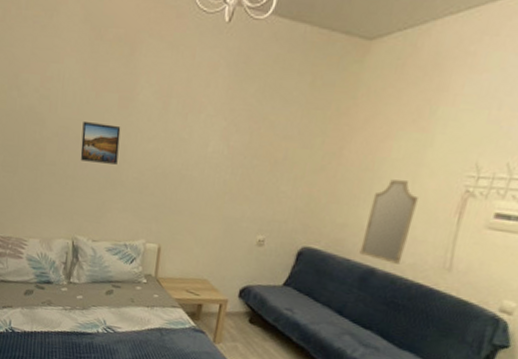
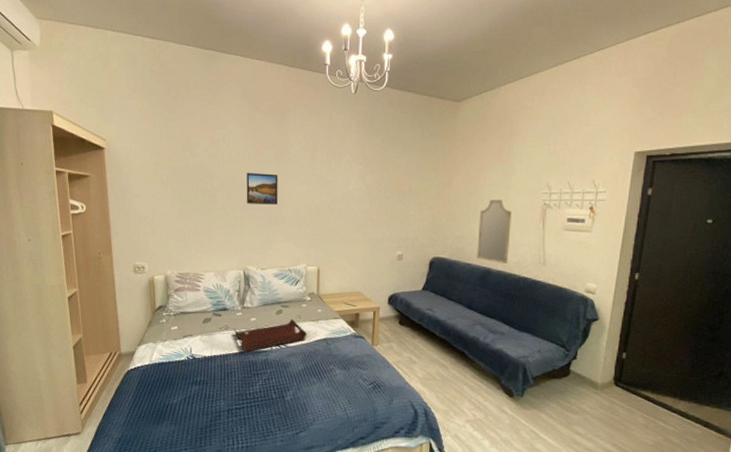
serving tray: none [57,301,139,332] -> present [233,318,307,352]

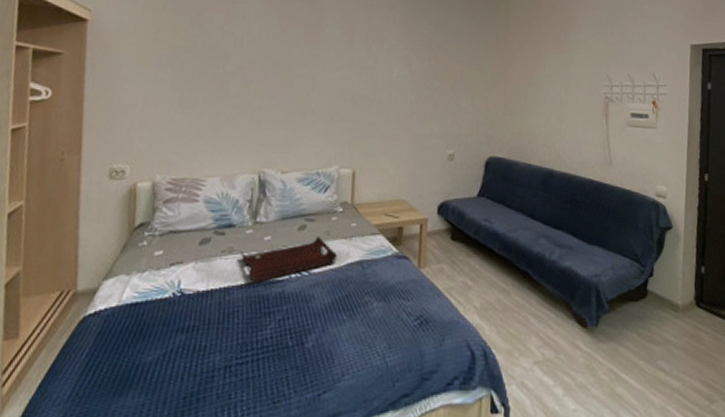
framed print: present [246,172,278,205] -> none [267,54,309,93]
home mirror: present [476,200,512,264] -> none [537,92,573,164]

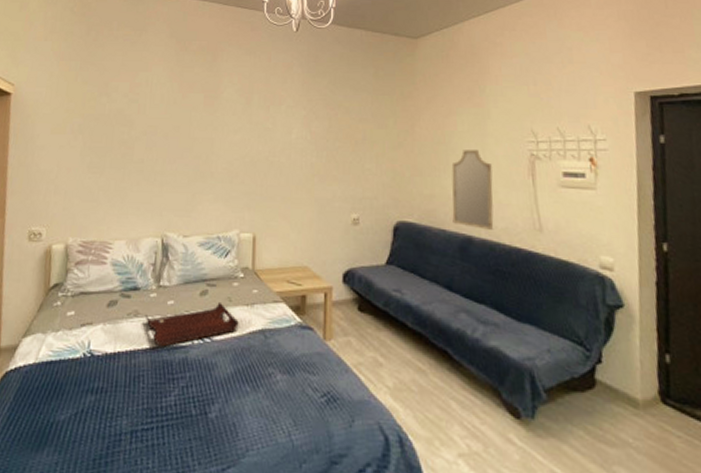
home mirror: none [537,92,573,164] -> present [451,150,494,230]

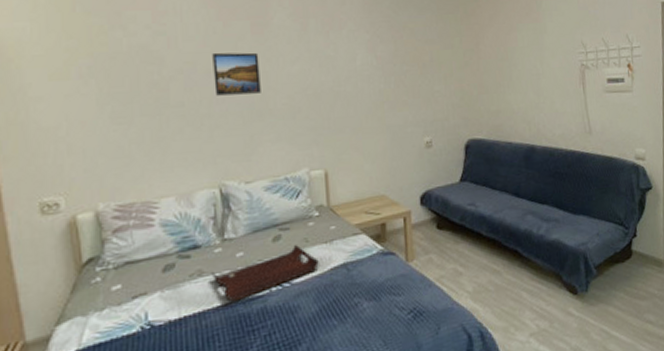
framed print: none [168,119,208,157] -> present [212,52,261,96]
home mirror: present [451,150,494,230] -> none [514,64,553,138]

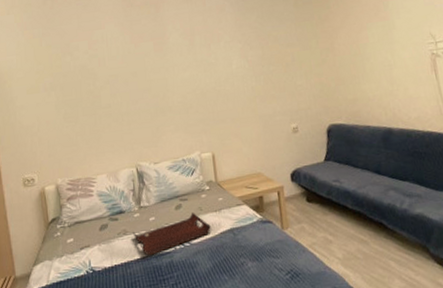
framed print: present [212,52,261,96] -> none [128,64,163,99]

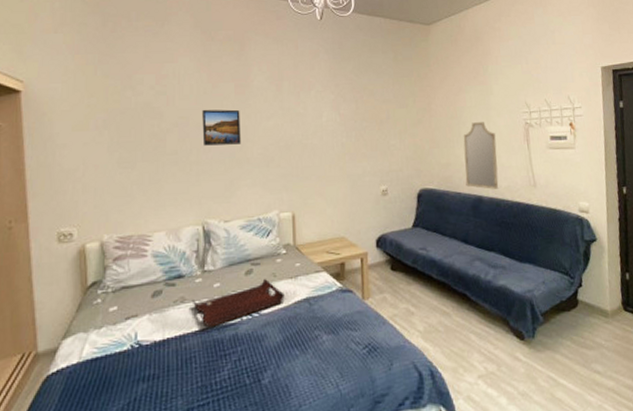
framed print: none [128,64,163,99] -> present [202,109,241,146]
home mirror: none [368,56,408,121] -> present [463,122,499,189]

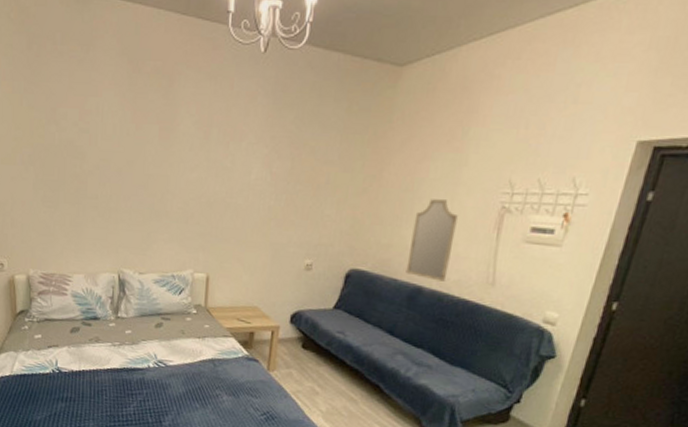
serving tray: present [191,278,285,328] -> none [105,333,191,369]
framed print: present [202,109,241,146] -> none [123,153,163,195]

